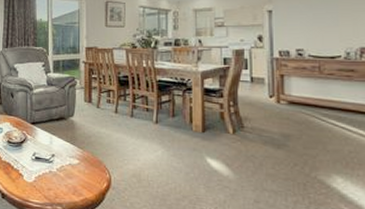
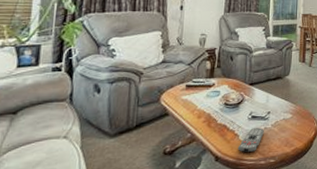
remote control: none [23,170,49,196] -> present [237,128,264,153]

